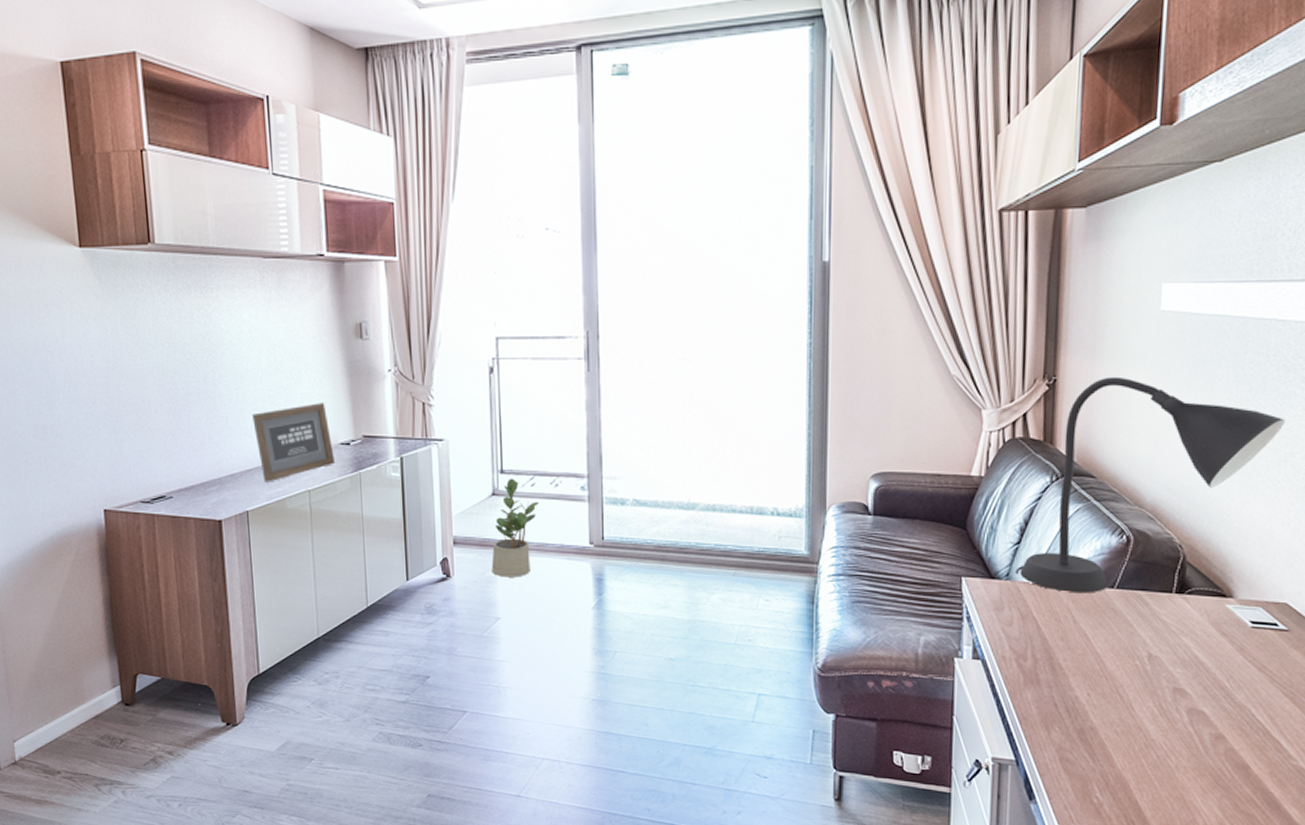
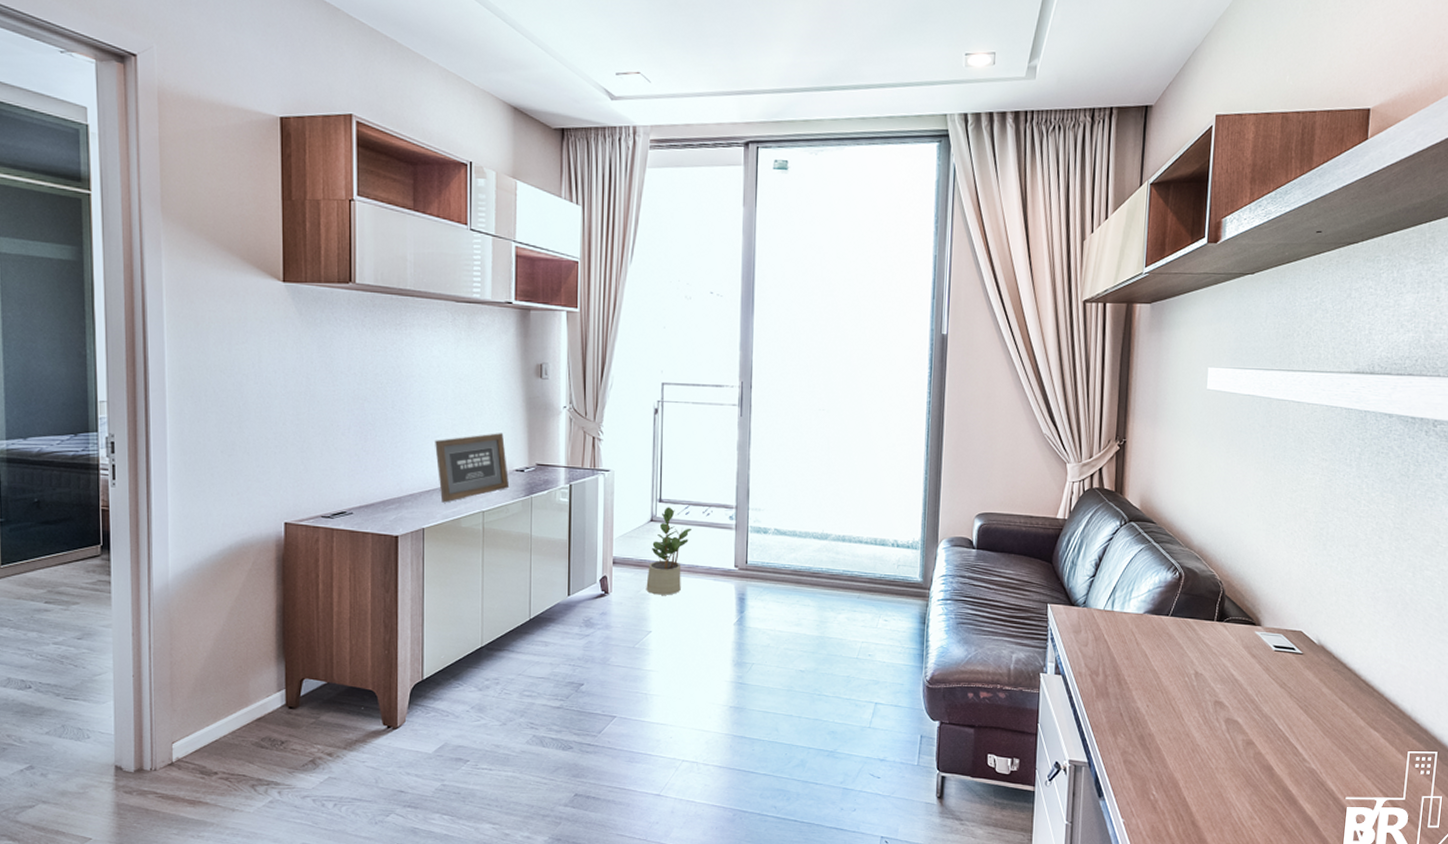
desk lamp: present [1015,376,1285,594] -> none [1091,441,1300,620]

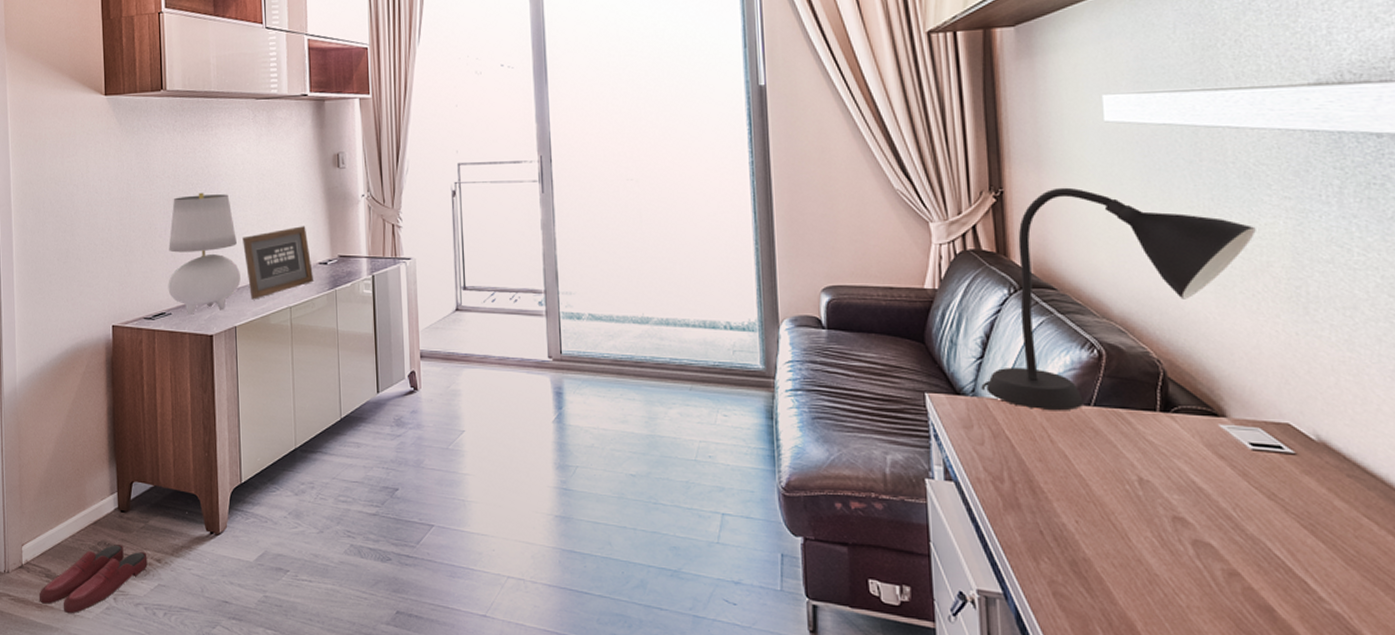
slippers: none [191,740,317,808] -> present [39,545,148,613]
table lamp: none [350,392,431,516] -> present [168,192,241,316]
potted plant: present [646,507,692,595] -> none [456,294,499,391]
desk lamp: none [1091,441,1300,620] -> present [981,187,1256,411]

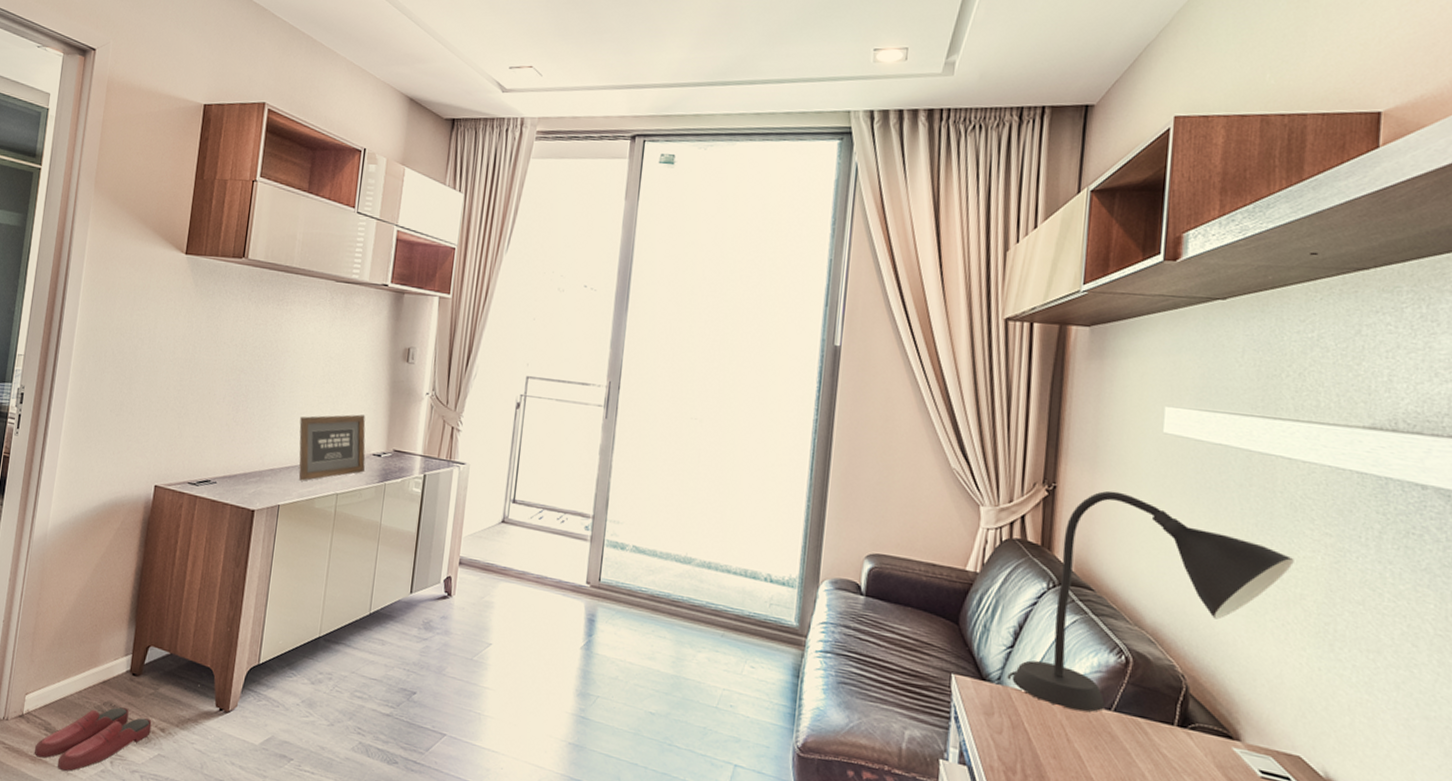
table lamp: present [168,192,241,316] -> none [217,365,295,488]

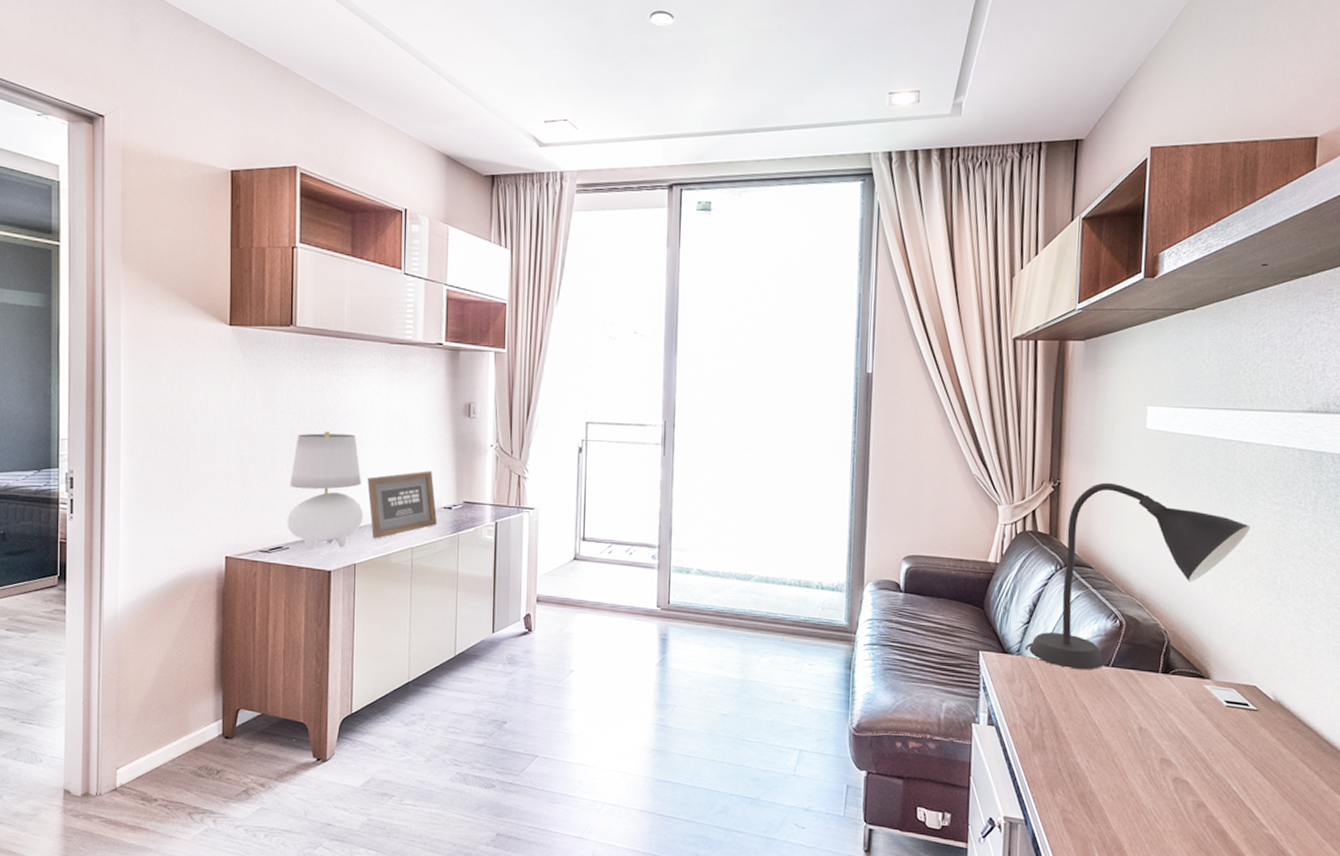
slippers: present [34,707,152,771] -> none [133,769,251,835]
table lamp: none [217,365,295,488] -> present [287,431,363,551]

